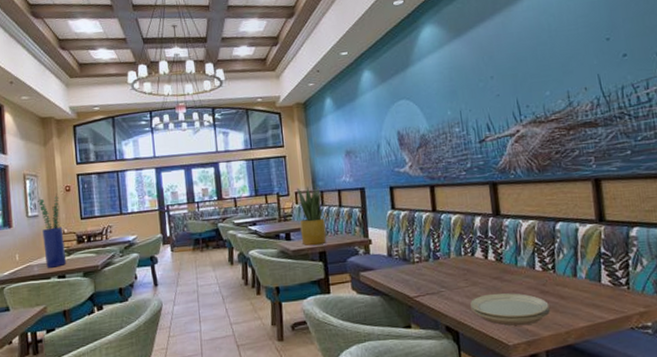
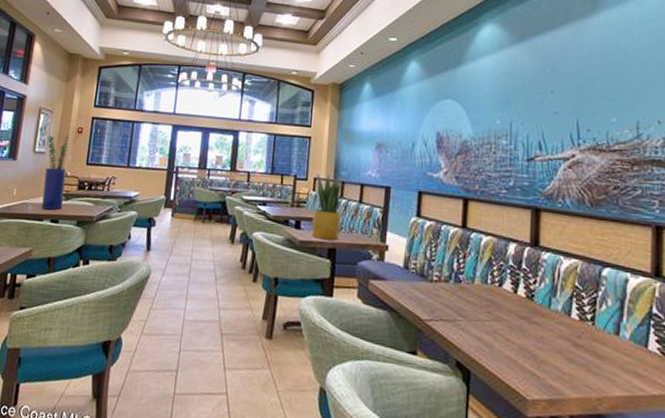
plate: present [470,293,550,326] -> none [489,334,581,380]

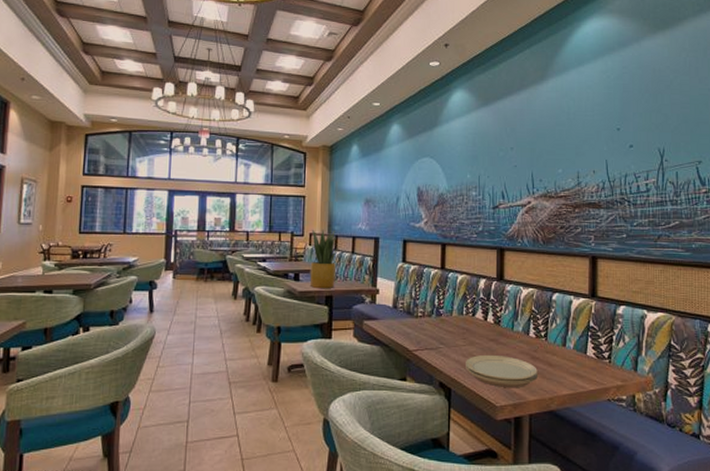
vase: present [41,133,70,211] -> none [32,202,58,282]
plate: none [489,334,581,380] -> present [466,354,538,387]

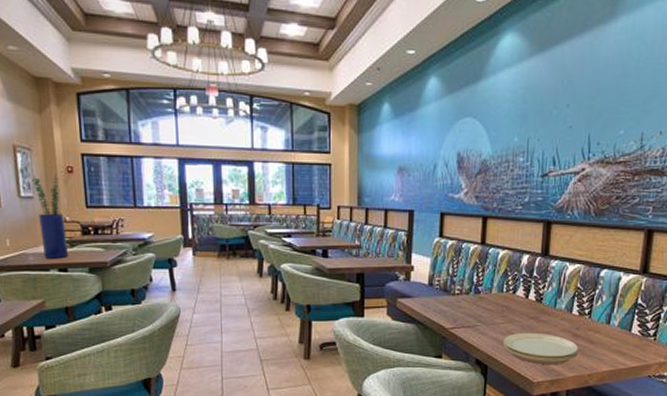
vase: none [32,202,58,282] -> present [31,173,69,260]
planter: present [310,228,340,288] -> none [339,200,371,265]

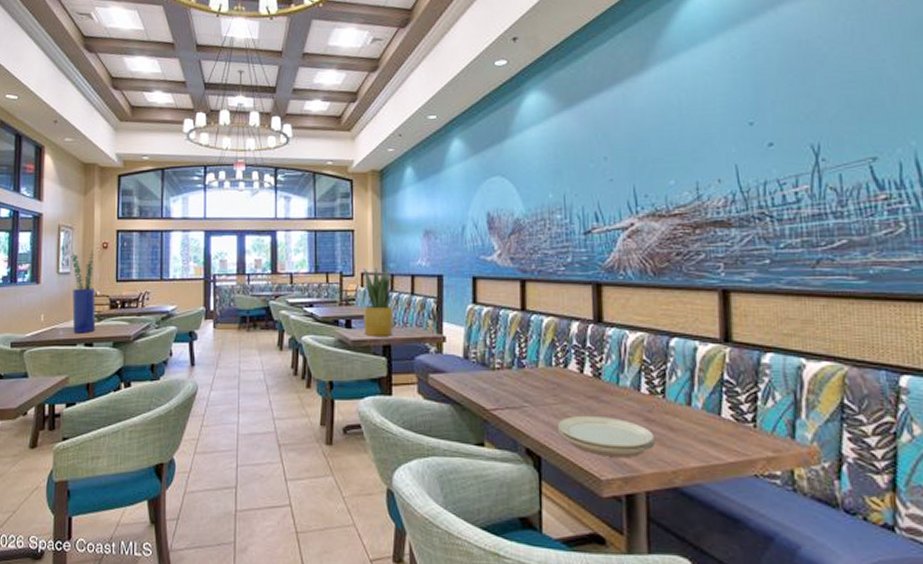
planter: none [339,200,371,265] -> present [363,266,397,336]

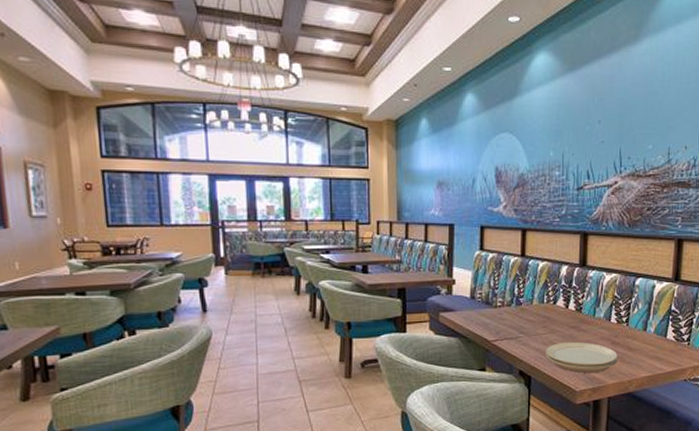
vase: present [70,249,96,335] -> none [44,191,88,283]
planter: present [363,266,397,336] -> none [378,215,411,280]

